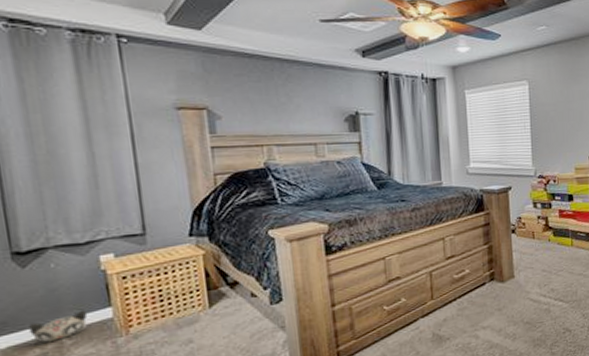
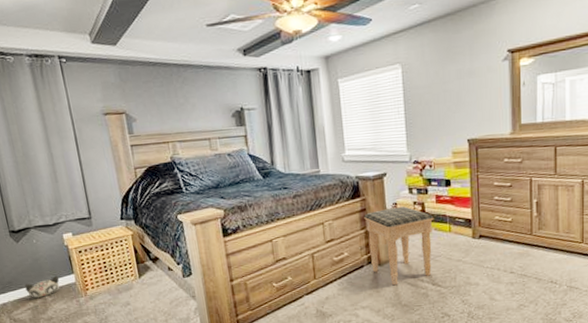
footstool: none [487,220,557,303] -> present [364,206,434,286]

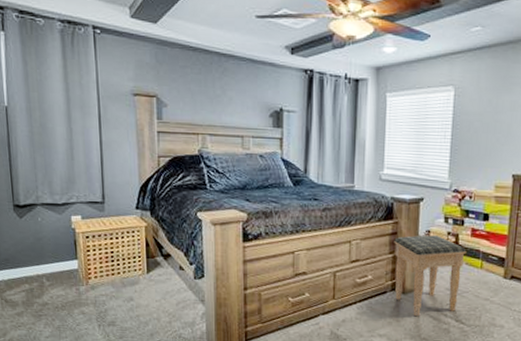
plush toy: present [25,275,60,299] -> none [22,259,61,281]

